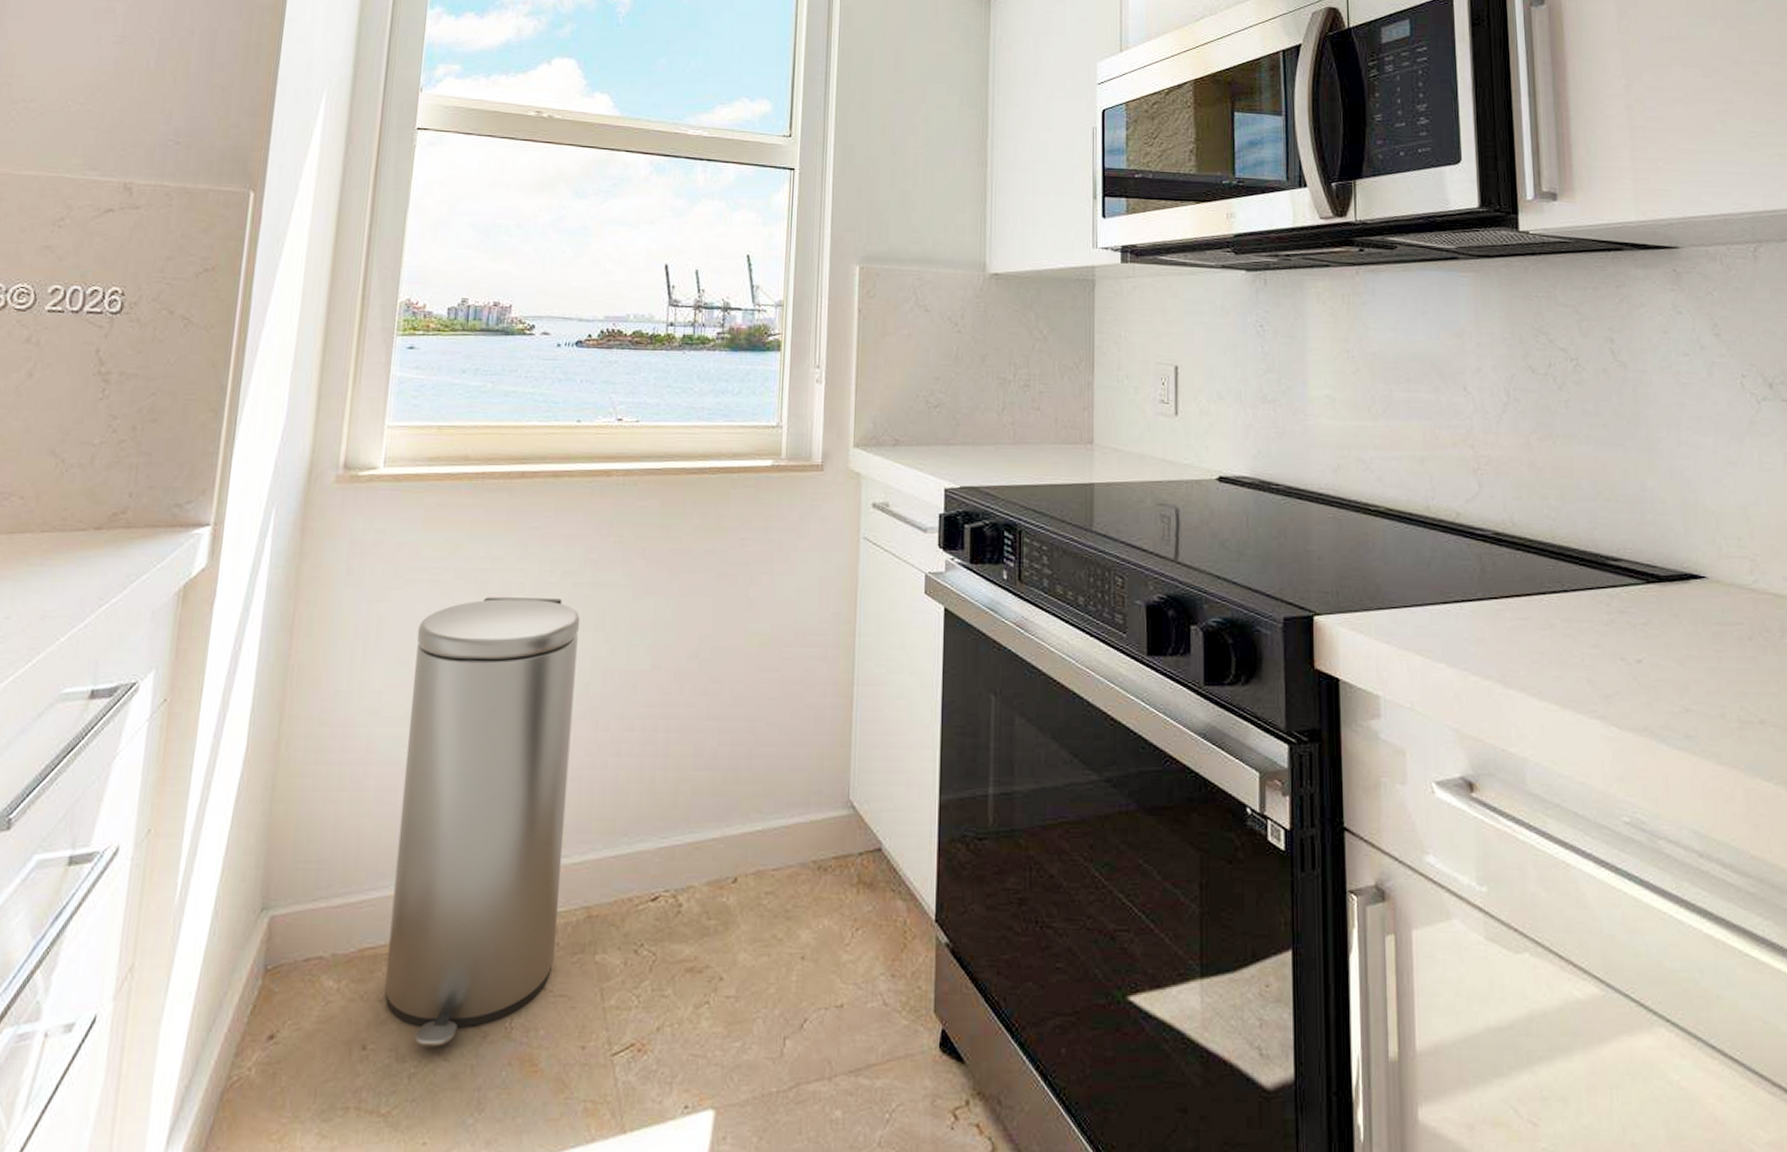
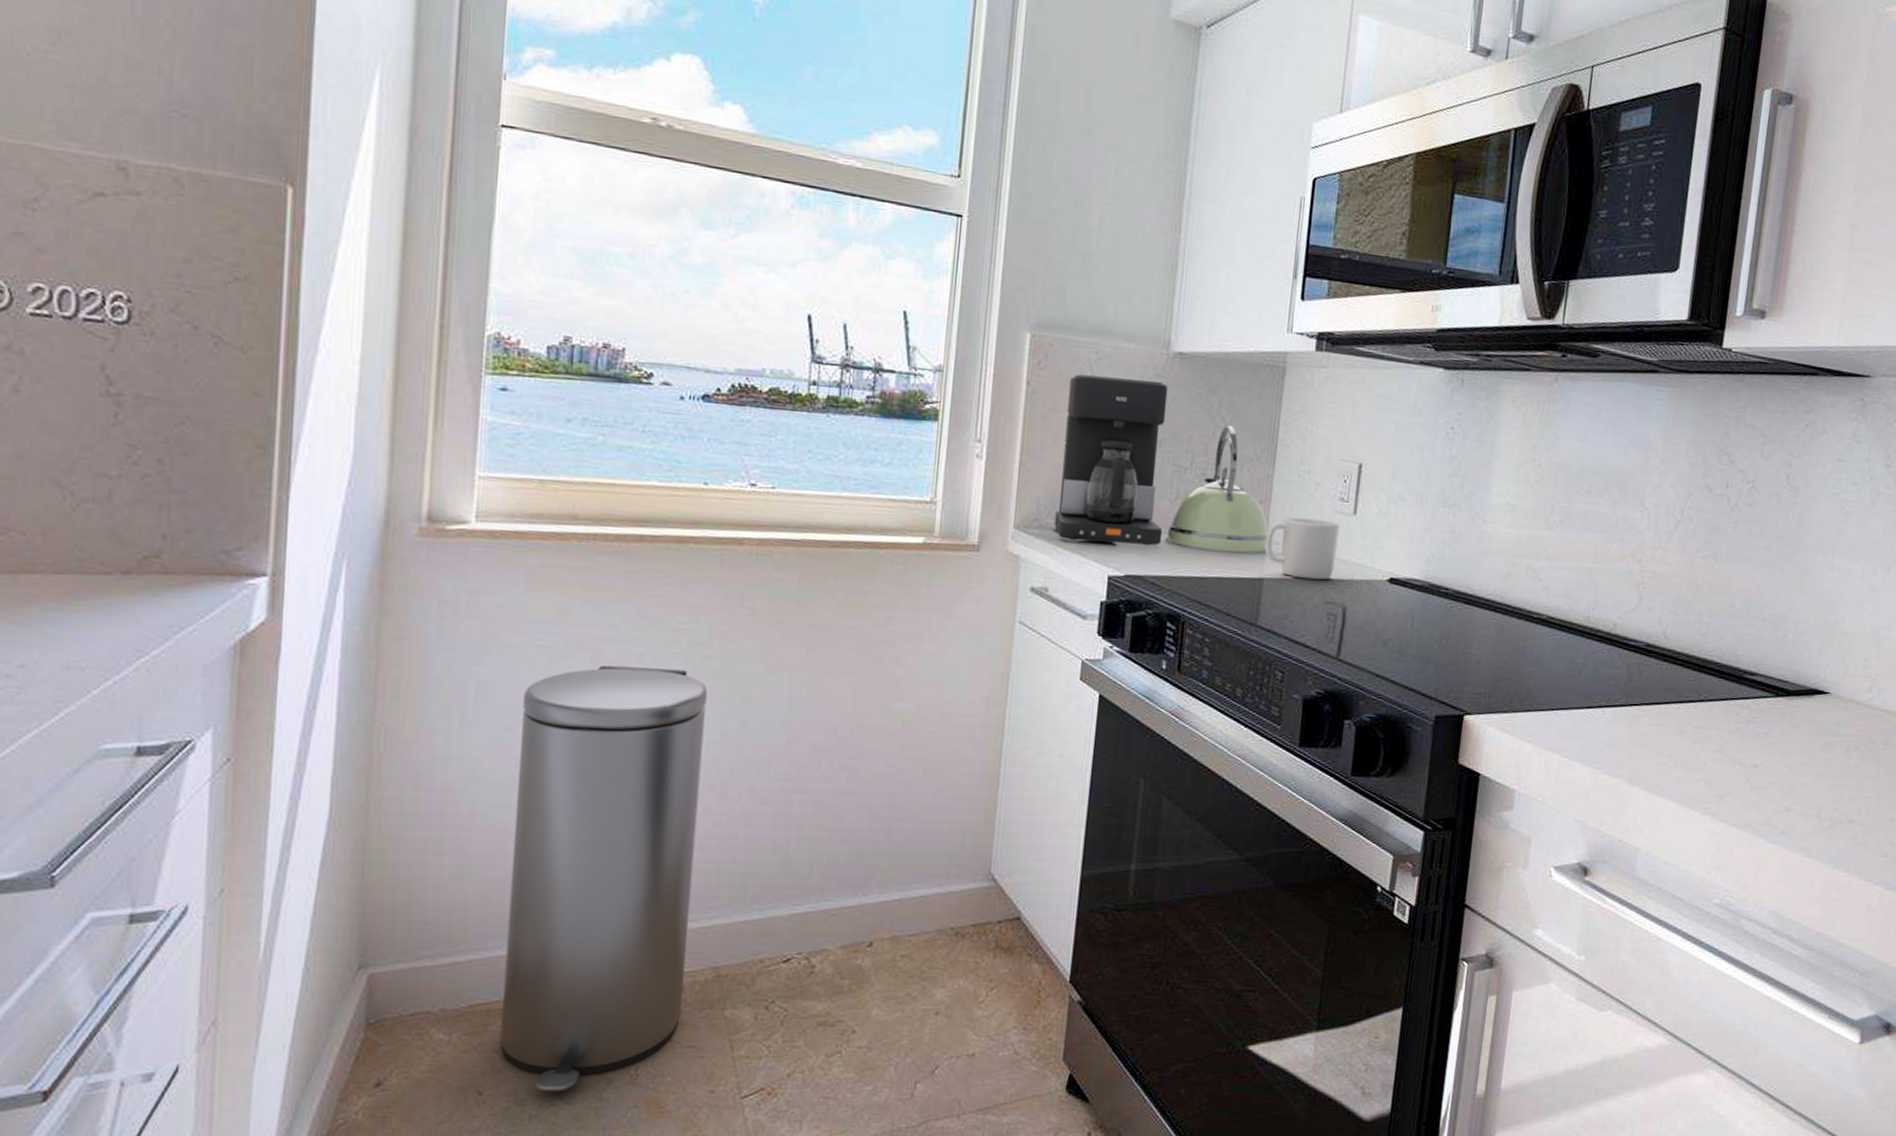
coffee maker: none [890,300,993,457] -> present [1054,374,1169,546]
kettle: none [996,337,1095,461] -> present [1165,424,1268,555]
mug: none [1092,421,1163,482] -> present [1265,516,1340,580]

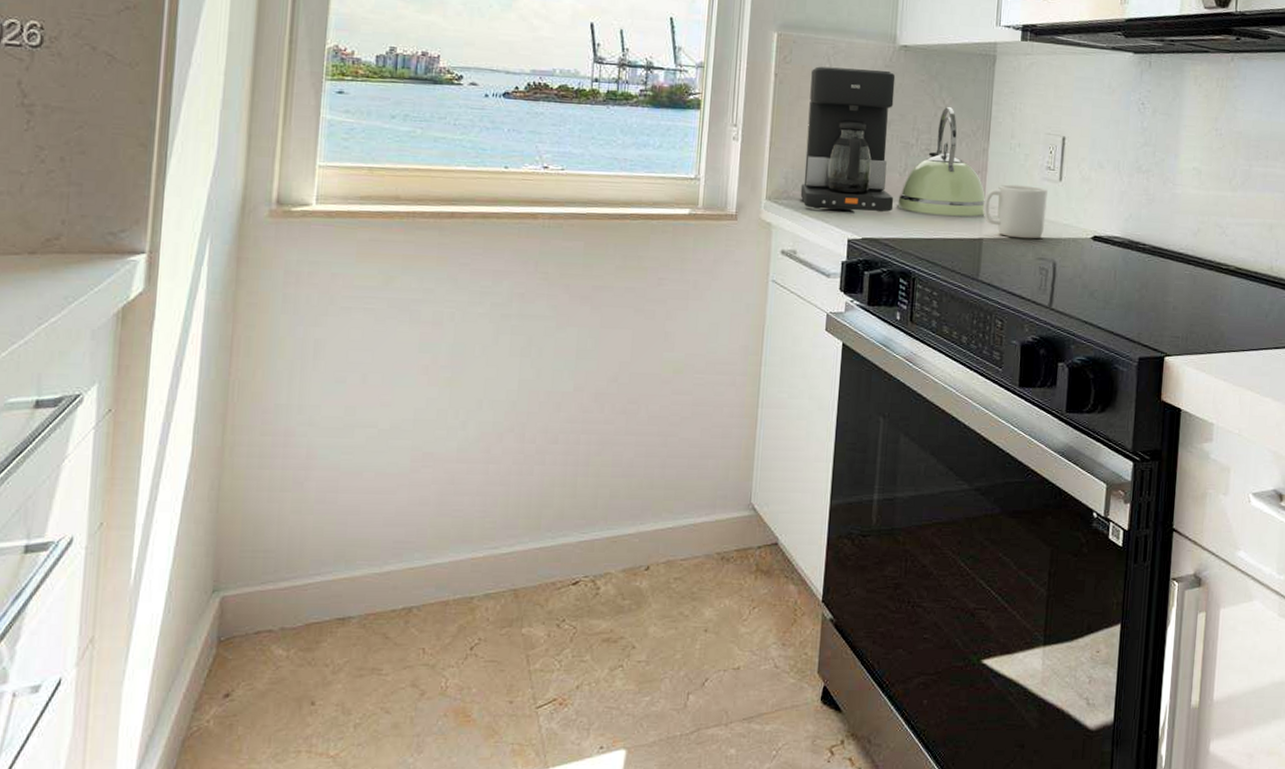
pedal bin: present [500,665,708,1092] -> none [330,325,508,702]

